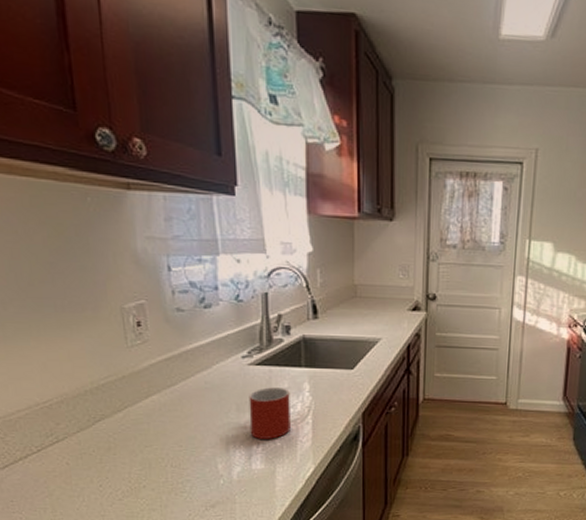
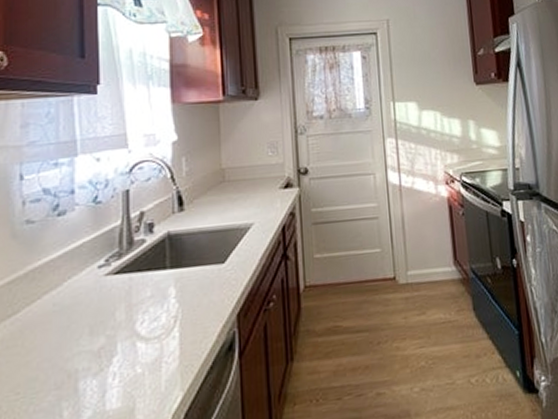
mug: present [249,387,290,439] -> none [104,297,154,368]

